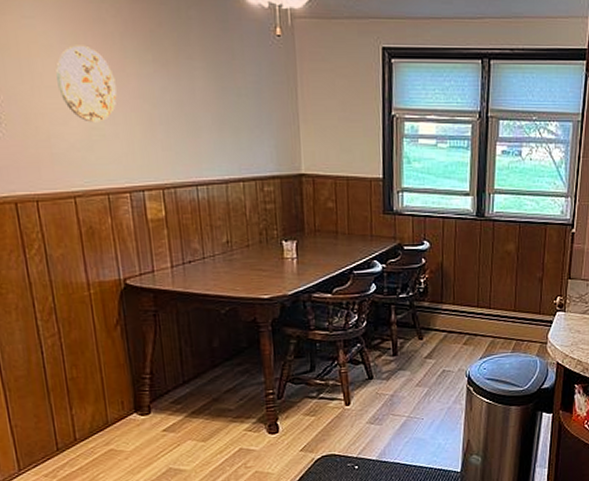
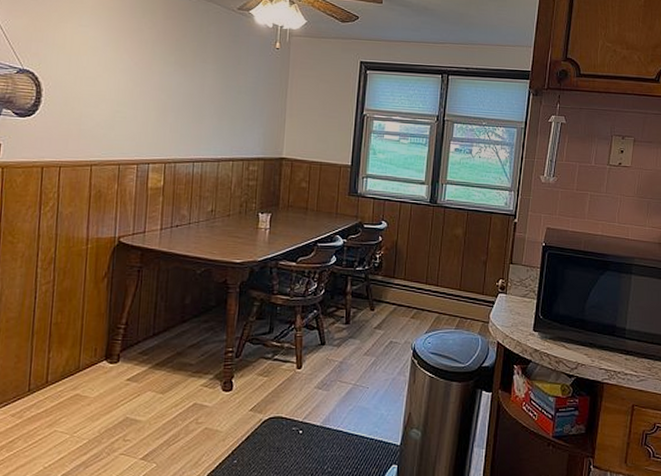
decorative plate: present [56,45,117,123] -> none [96,47,142,107]

